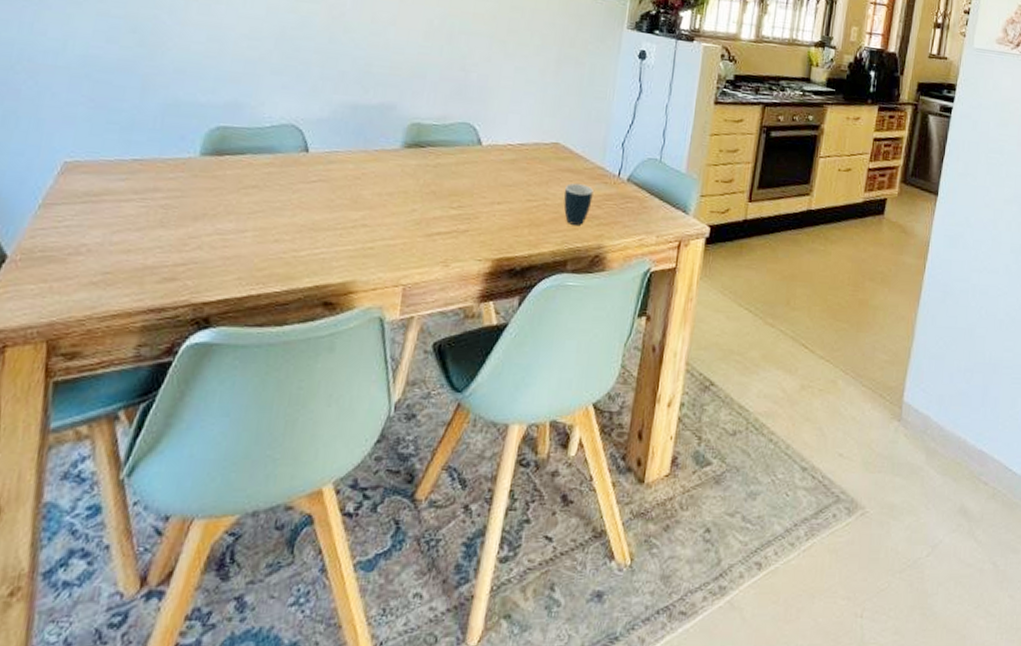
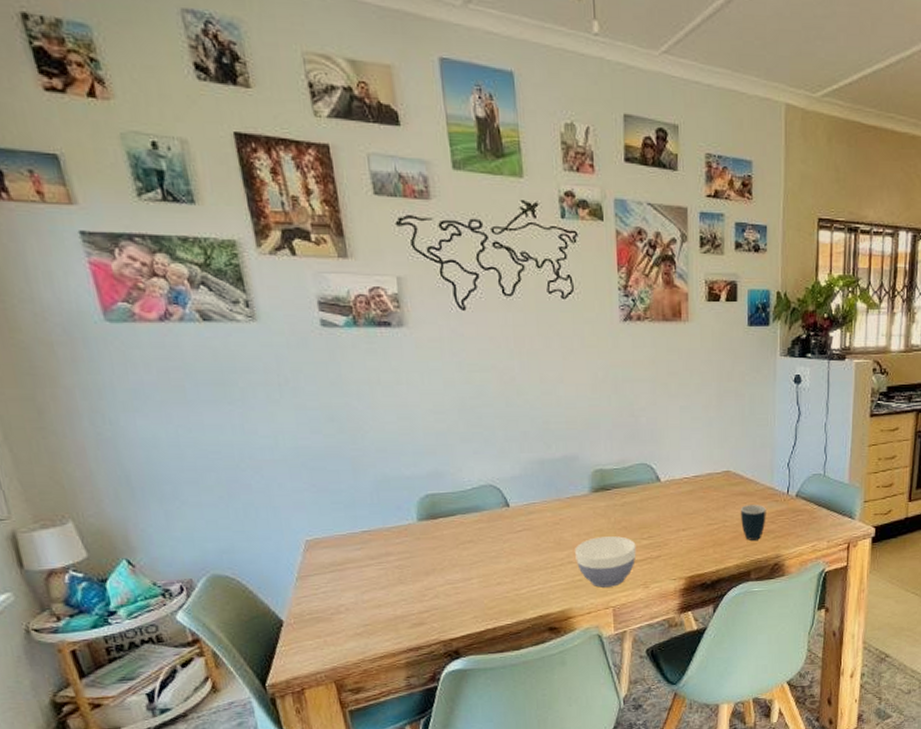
bowl: none [371,199,443,261] -> present [575,536,637,588]

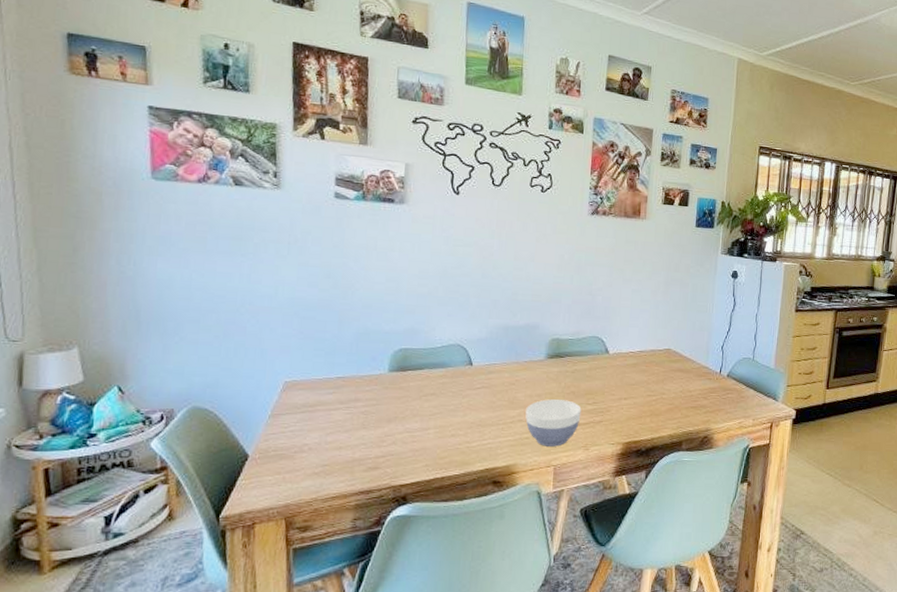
mug: present [741,505,766,540] -> none [677,381,700,413]

